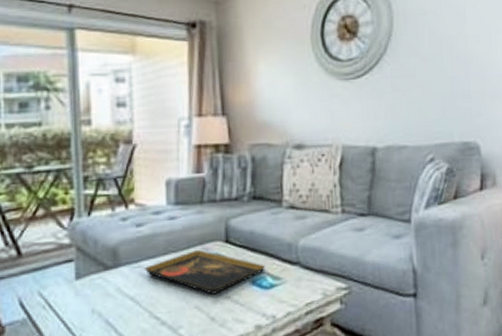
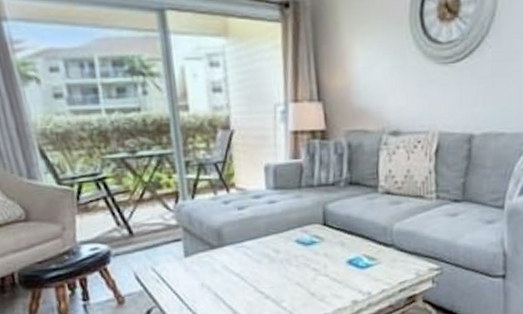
decorative tray: present [145,249,265,295] -> none [248,231,361,273]

